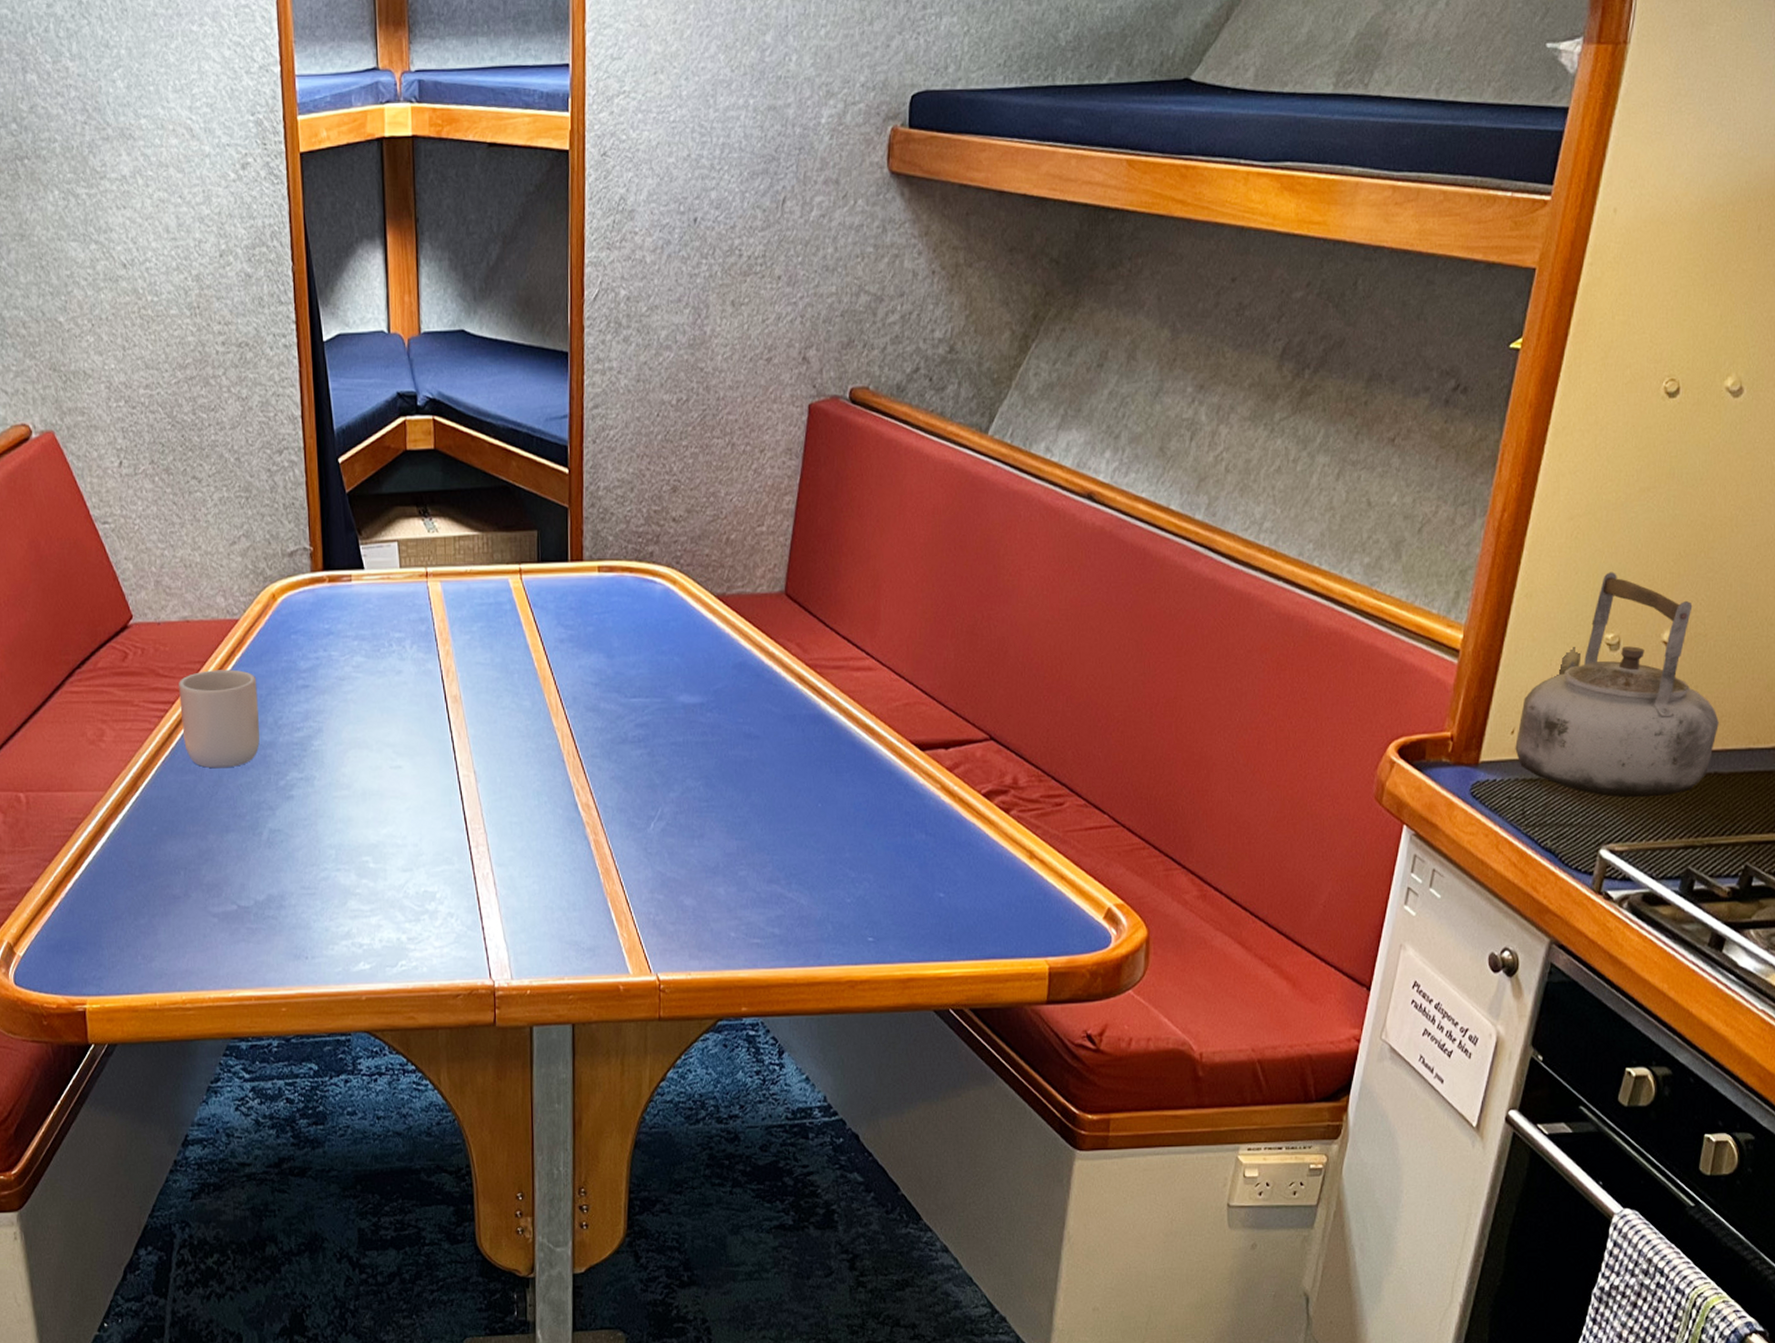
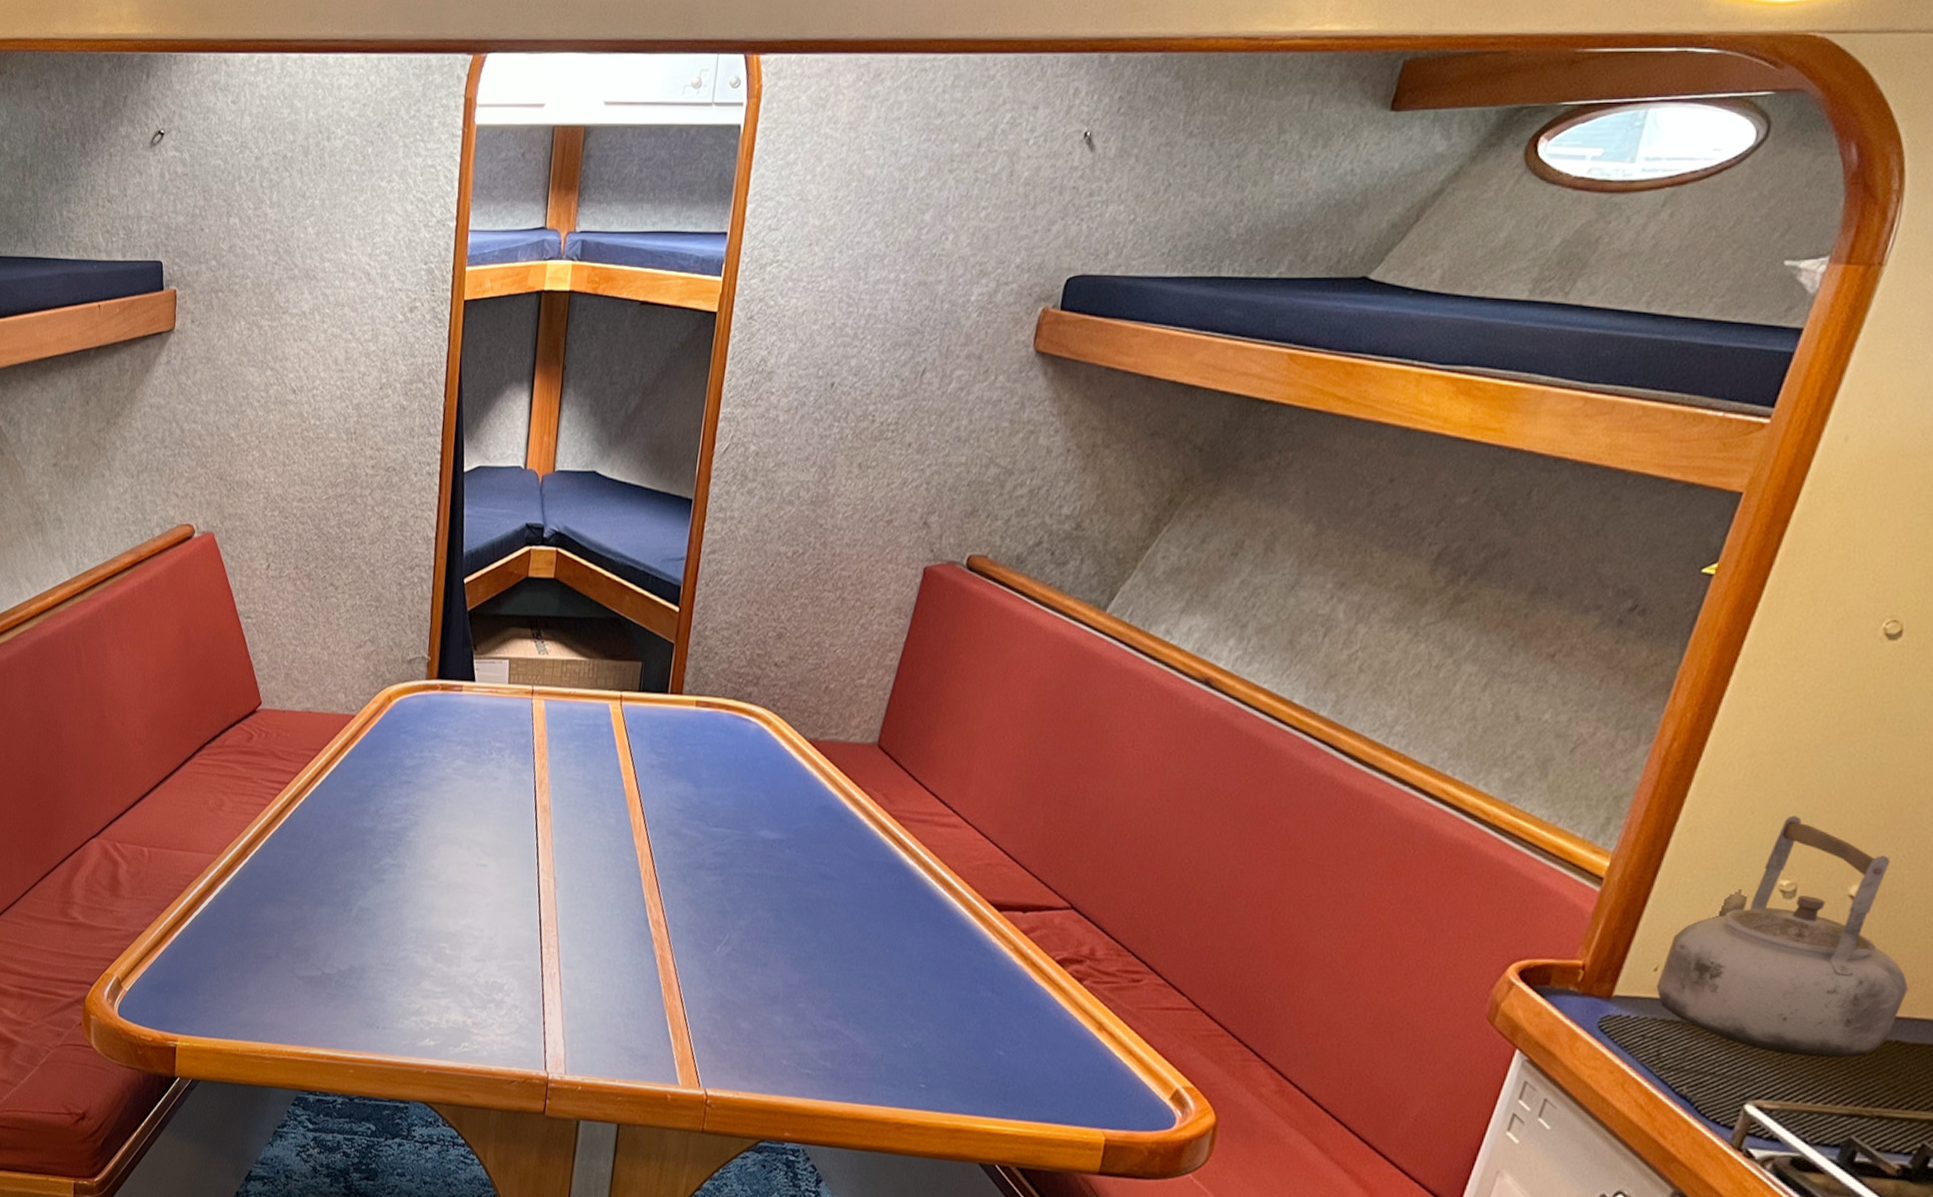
mug: present [179,669,260,769] -> none [292,758,365,848]

